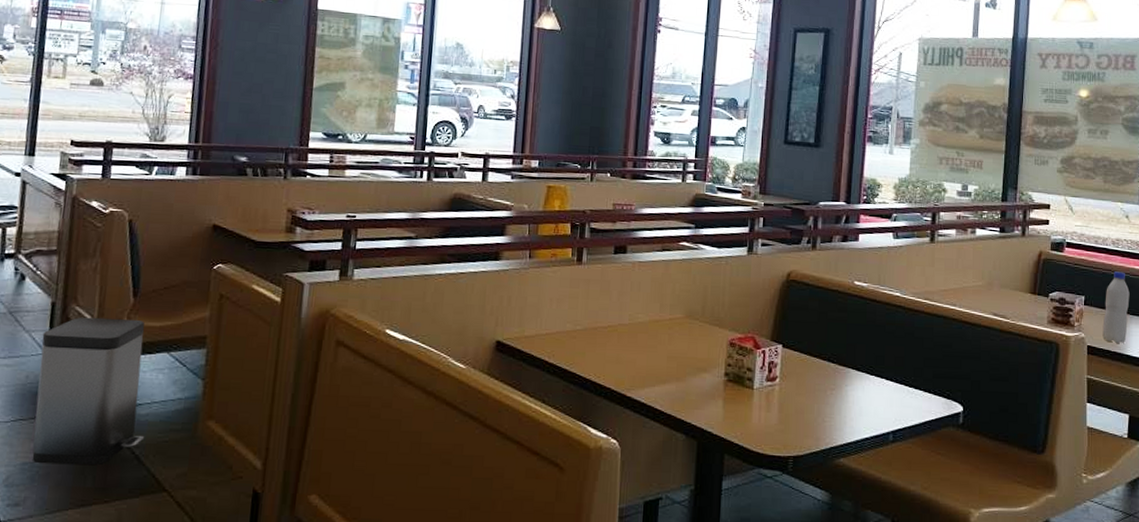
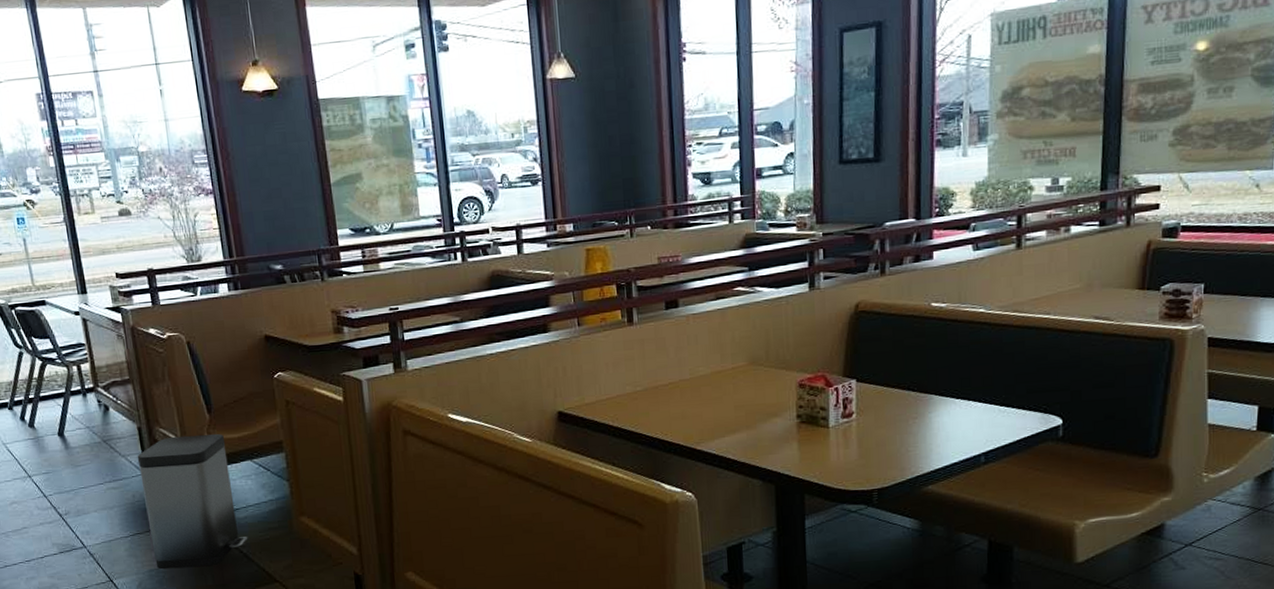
water bottle: present [1102,271,1130,344] -> none [1226,250,1260,332]

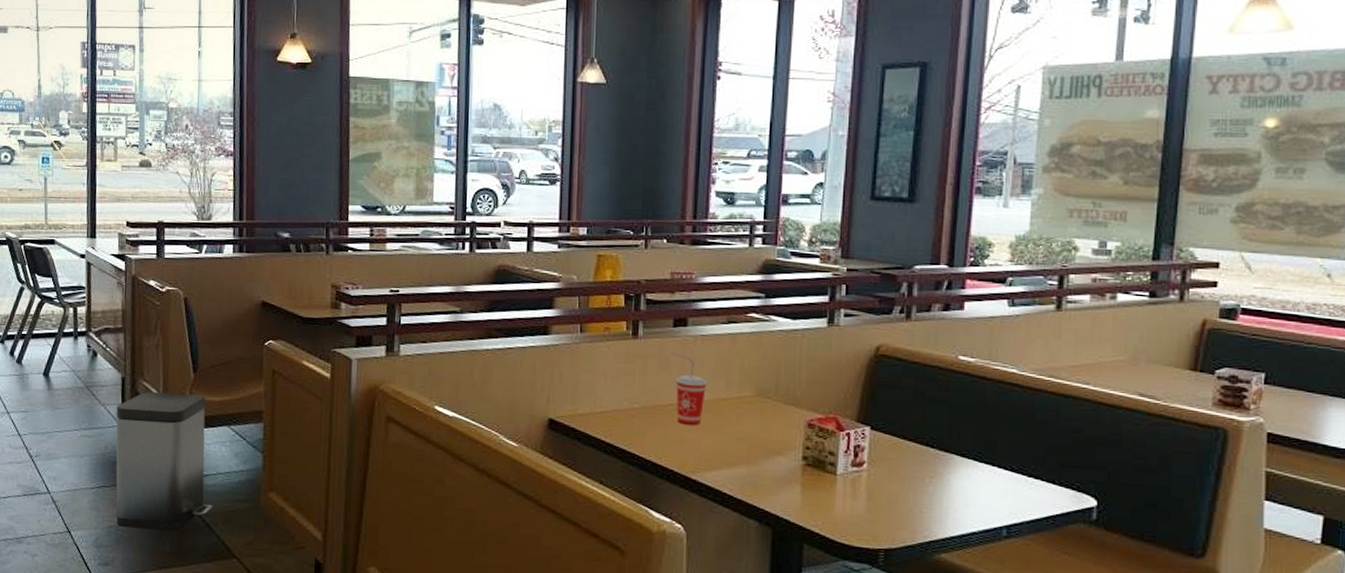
beverage cup: none [665,333,703,400] -> present [670,351,708,425]

